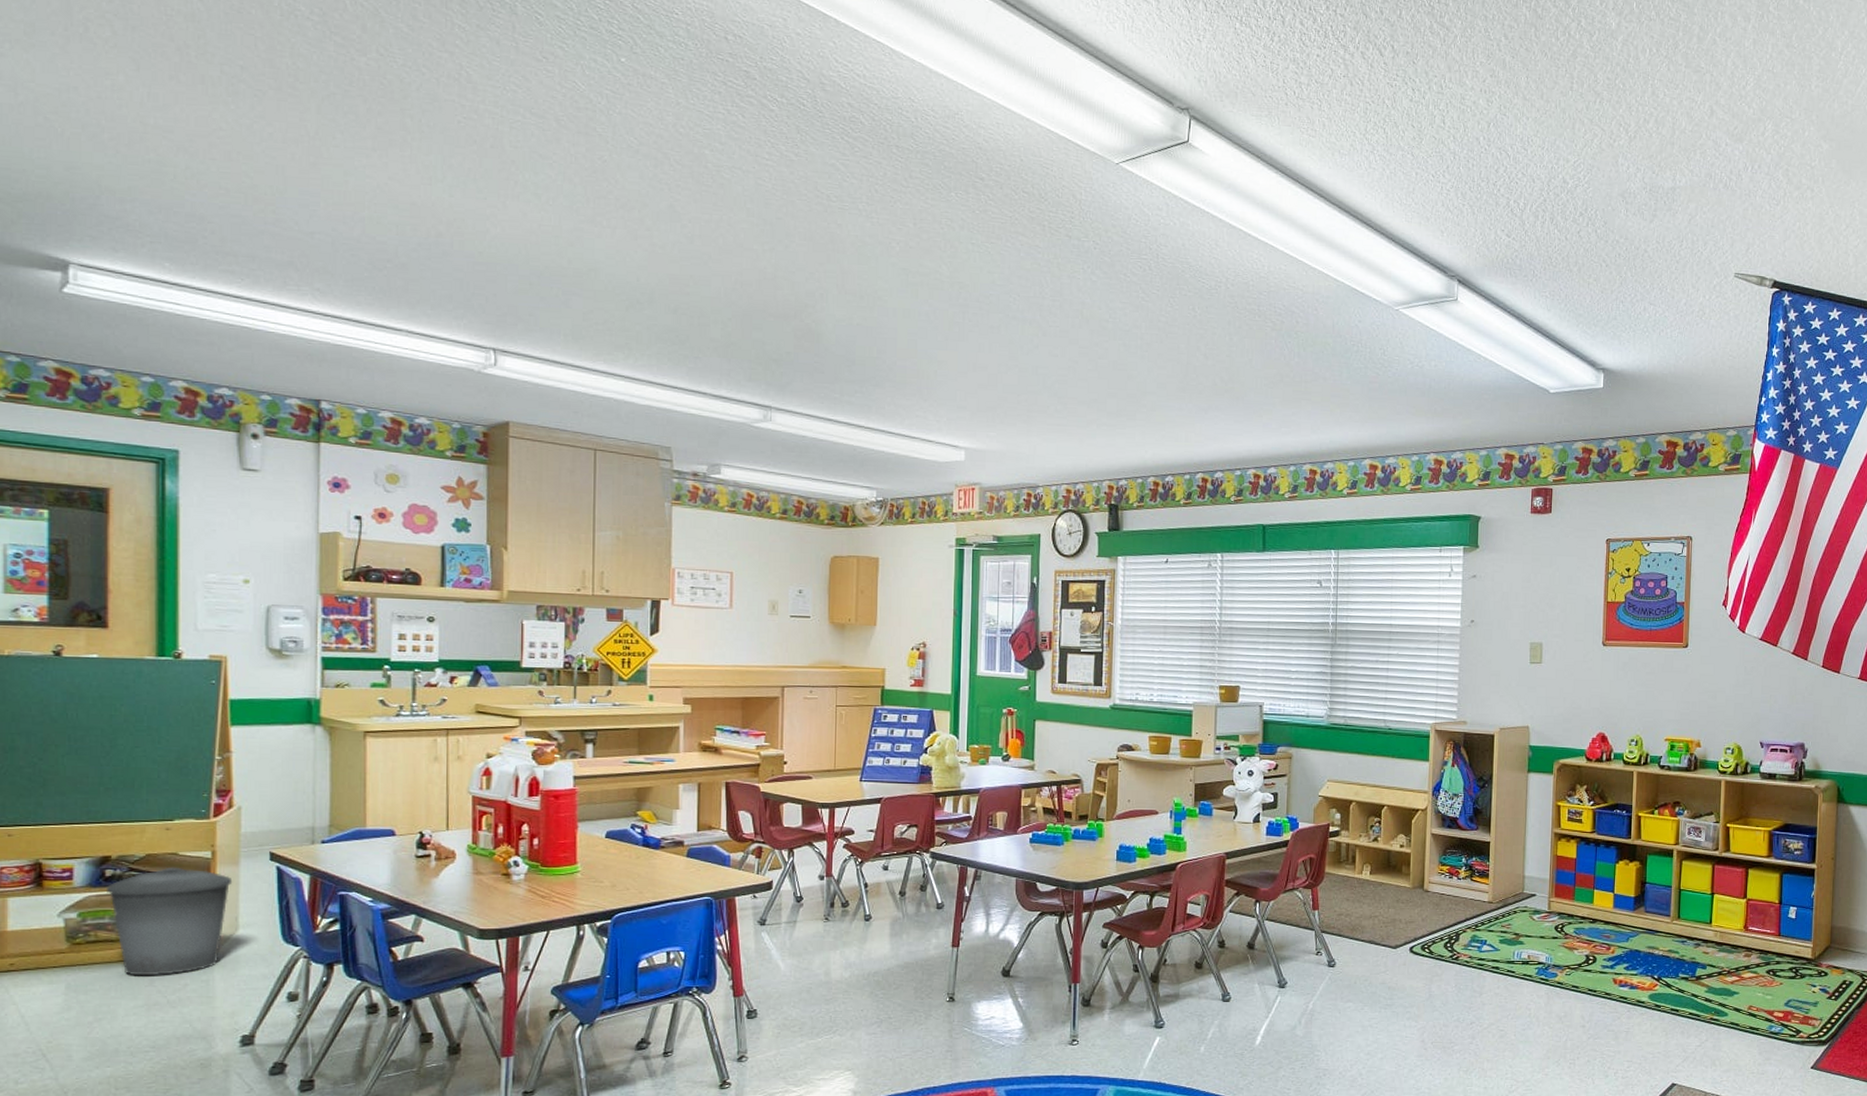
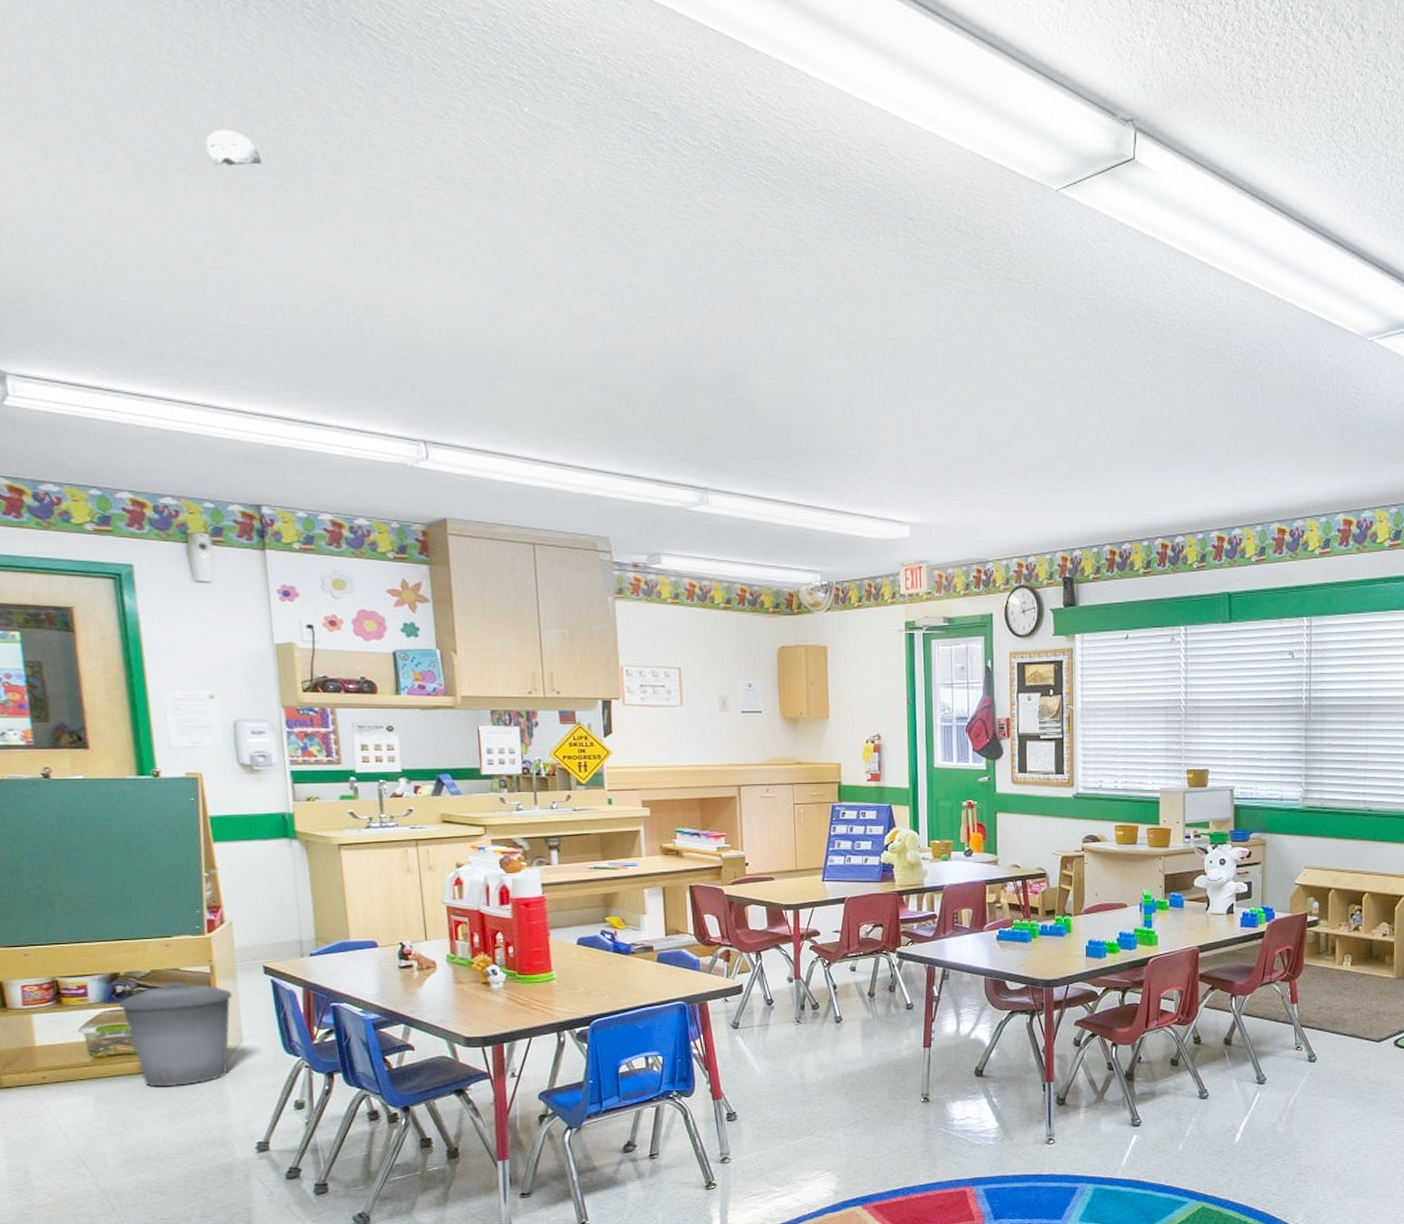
smoke detector: none [304,55,358,90] -> present [206,129,262,166]

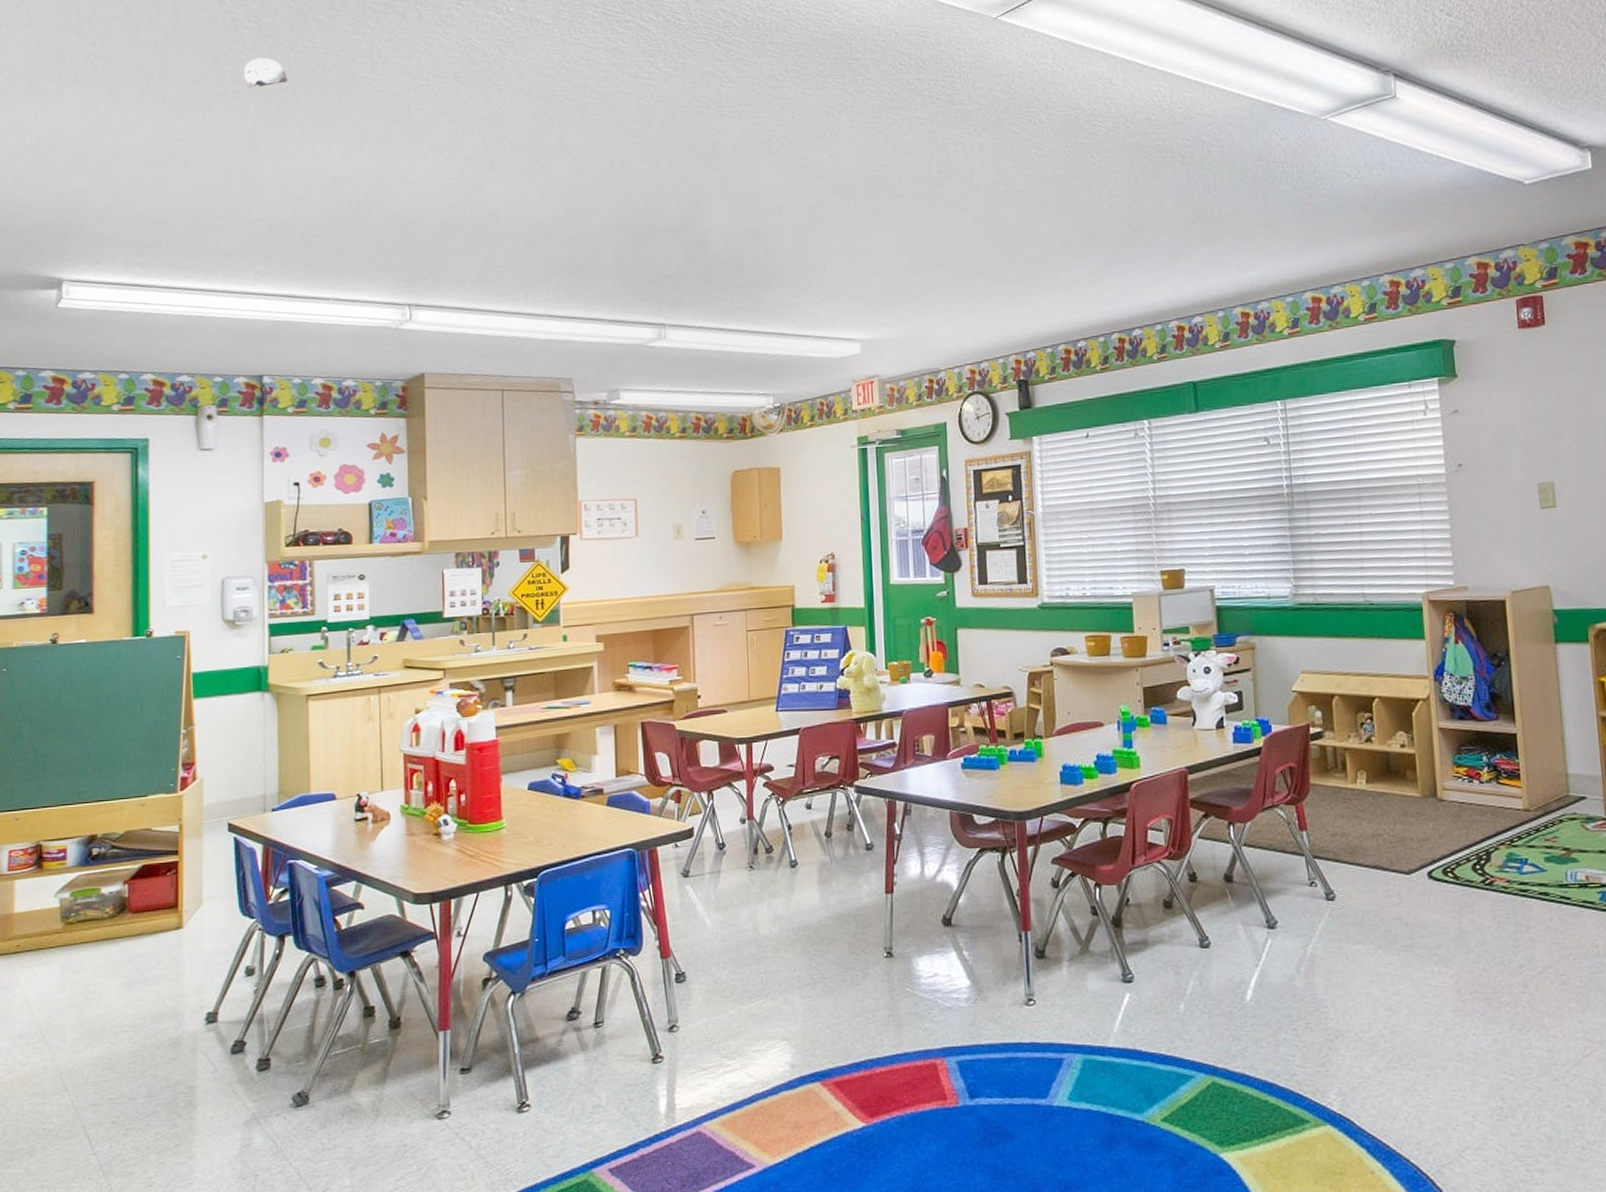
trash can: present [119,982,233,1087] -> none [94,842,197,954]

